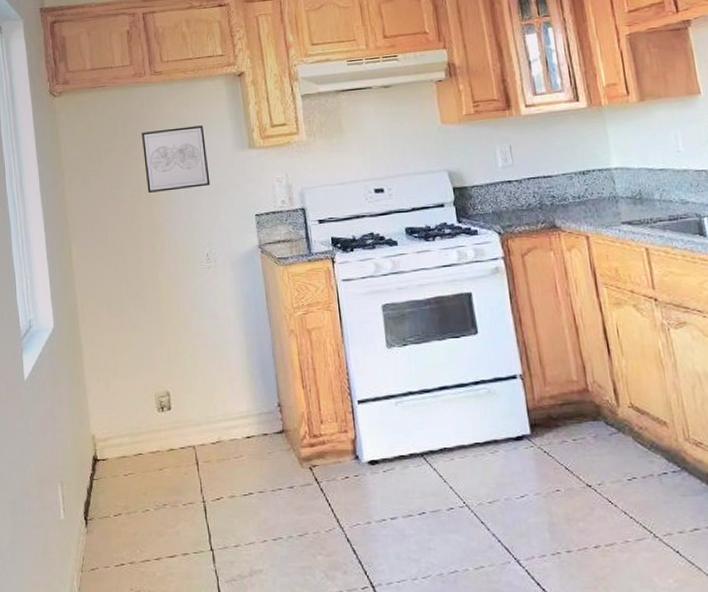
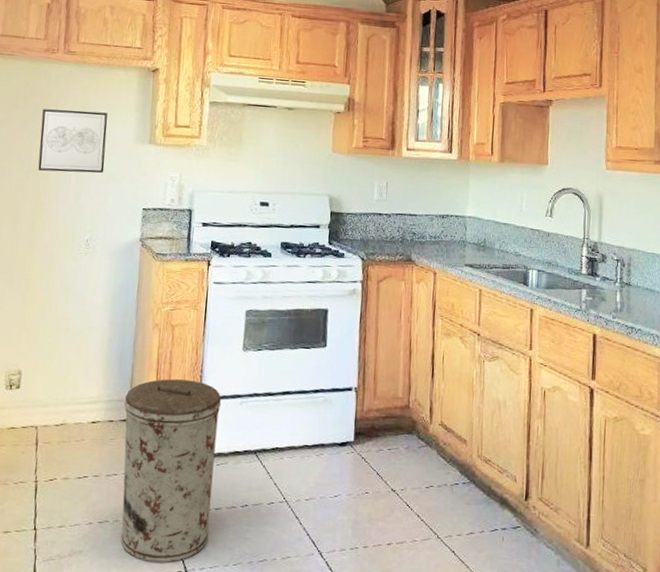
trash can: none [275,385,390,579] -> present [121,379,221,563]

